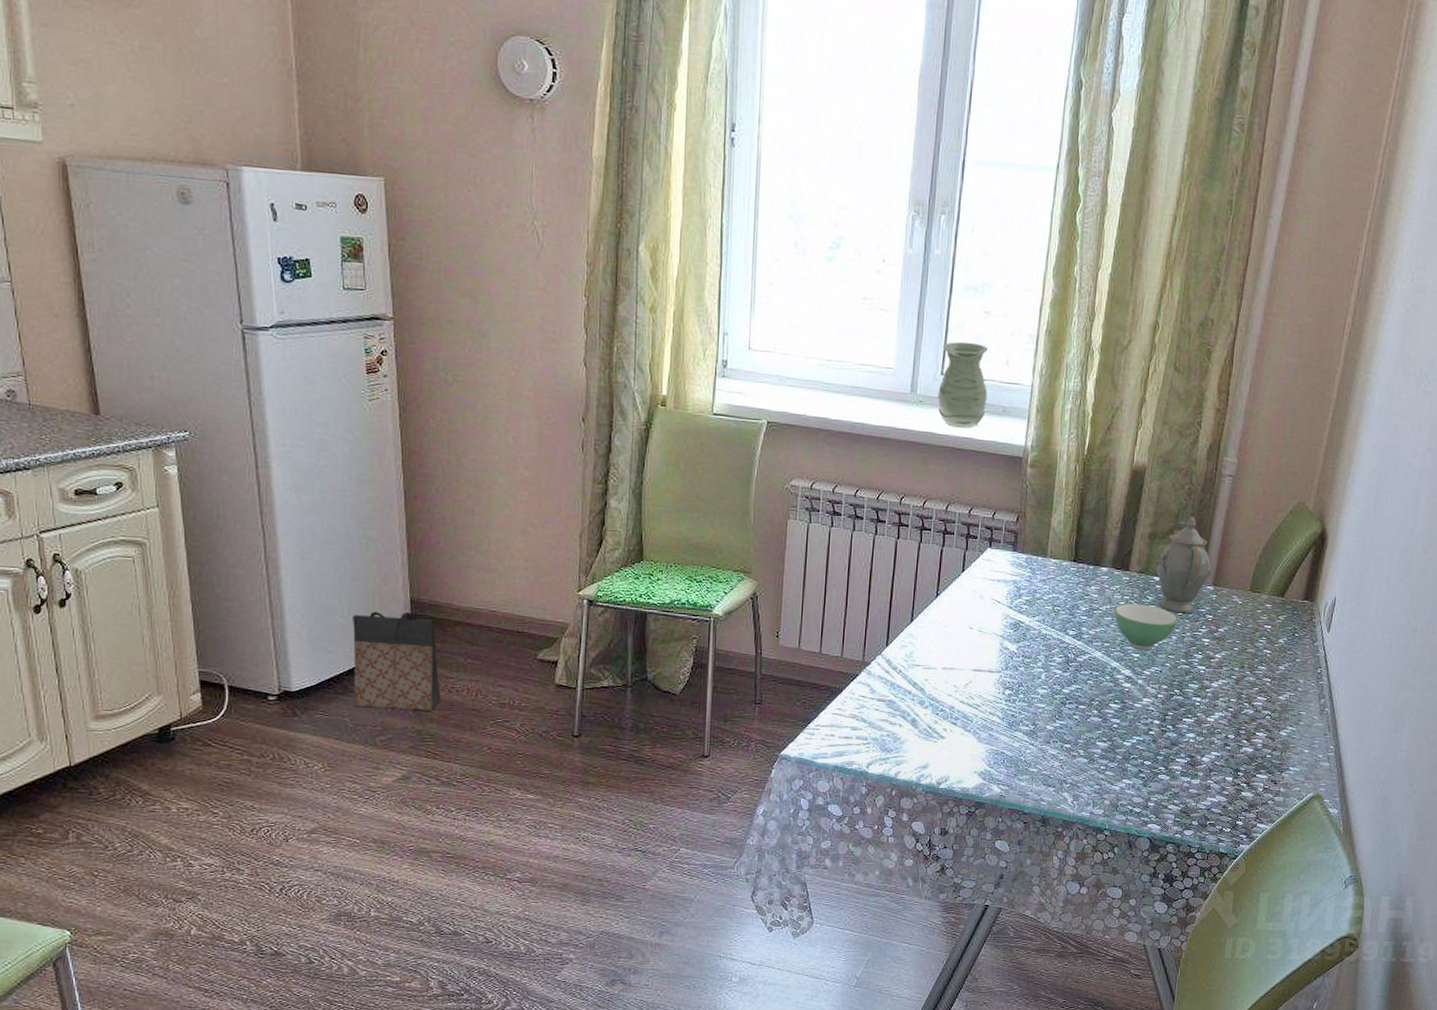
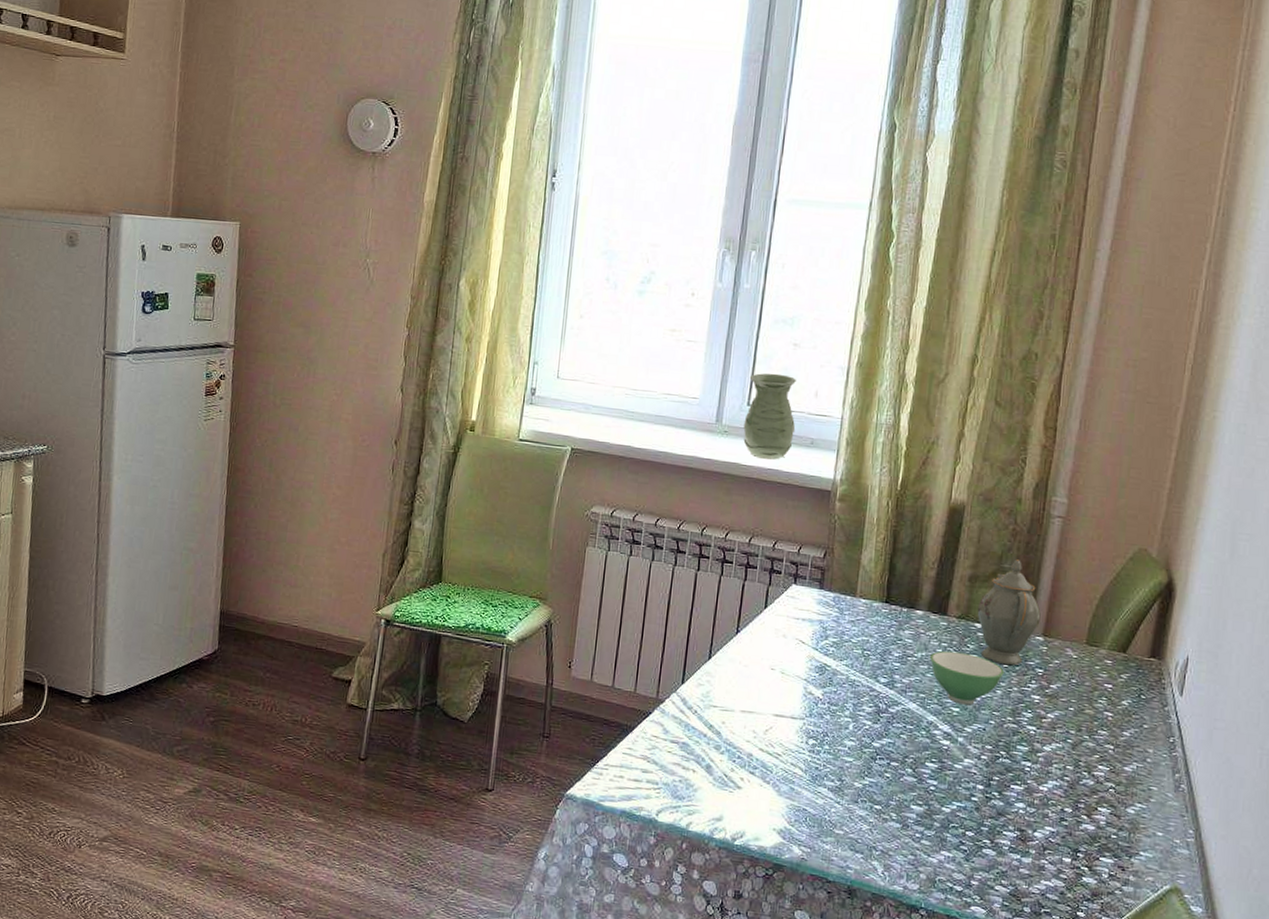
bag: present [353,611,441,710] -> none [157,620,240,723]

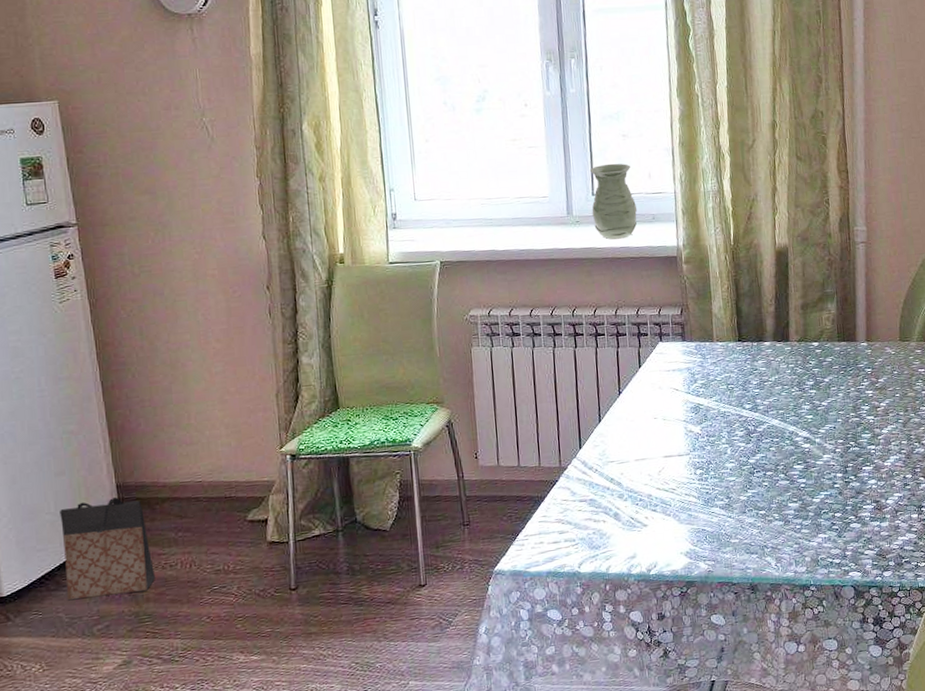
bag: none [157,620,240,723] -> present [60,497,155,601]
bowl: present [930,650,1004,705] -> none [782,368,842,412]
teapot: present [977,559,1041,666] -> none [812,283,862,372]

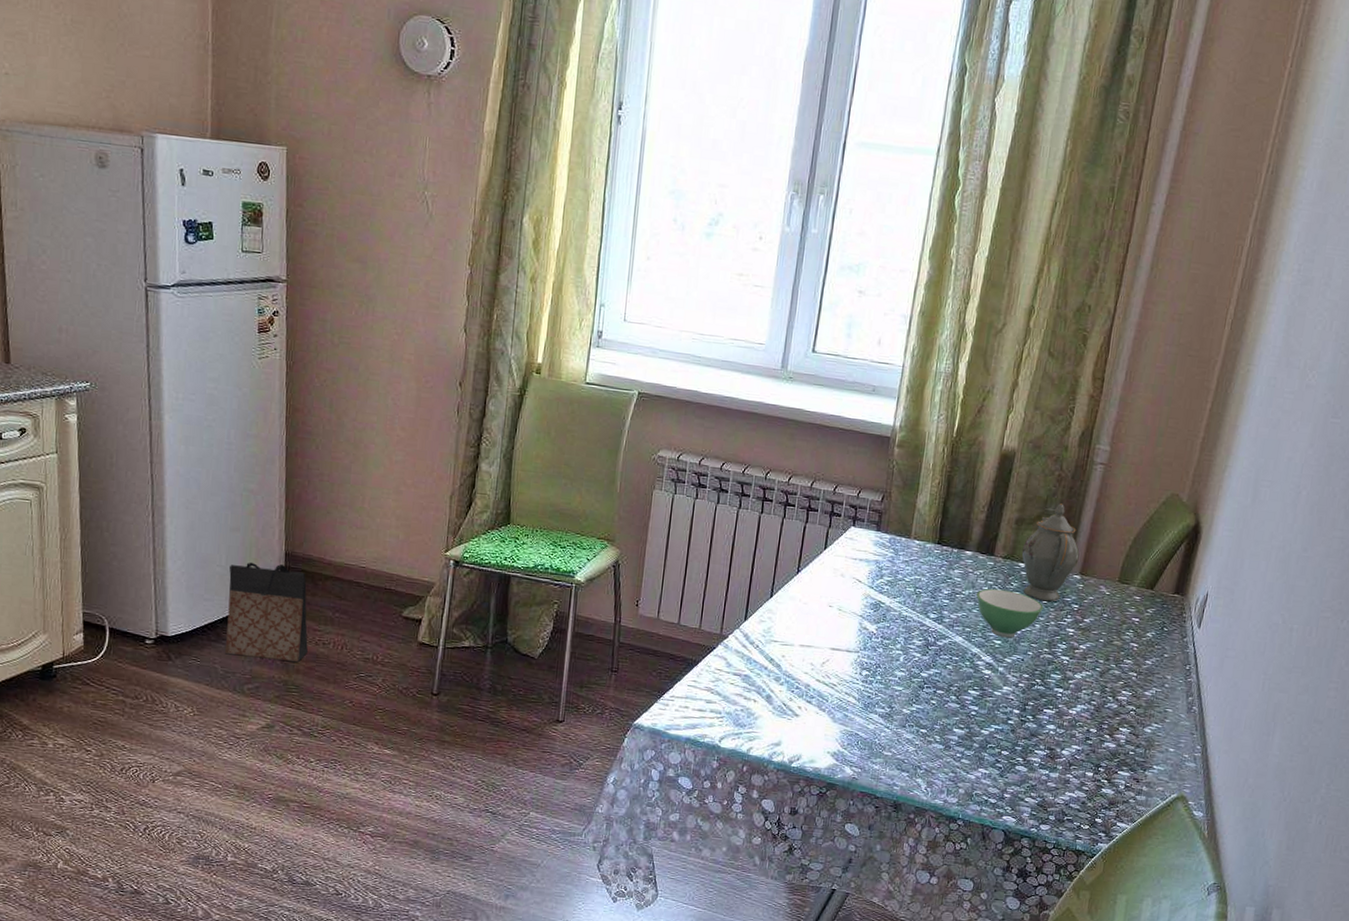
vase: present [589,163,638,240] -> none [808,320,860,406]
bowl: none [782,368,842,412] -> present [976,588,1043,638]
teapot: none [812,283,862,372] -> present [1021,503,1080,602]

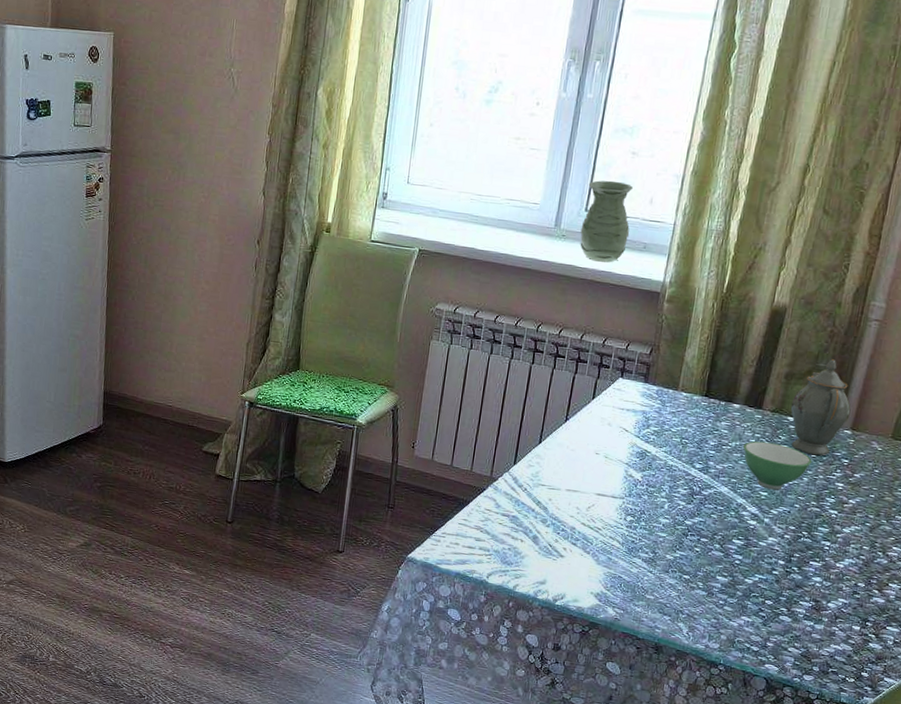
bag: present [225,562,308,662] -> none [52,399,121,488]
vase: none [808,320,860,406] -> present [580,180,633,263]

